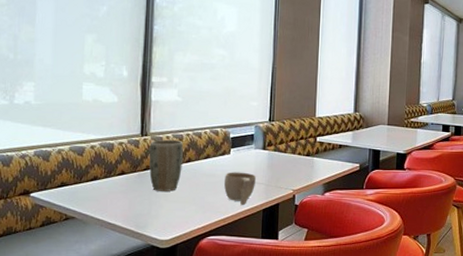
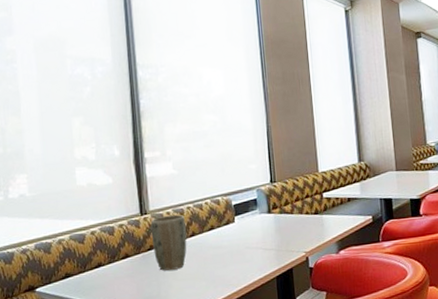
cup: present [224,172,257,205] -> none [232,239,266,275]

